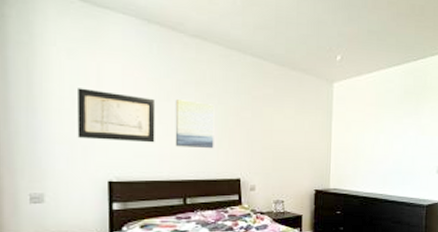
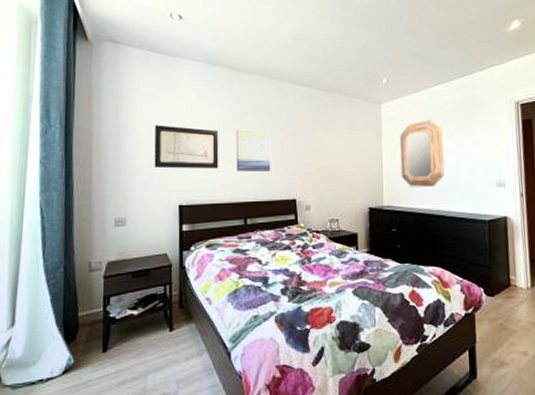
home mirror: none [348,103,392,171] -> present [399,120,445,187]

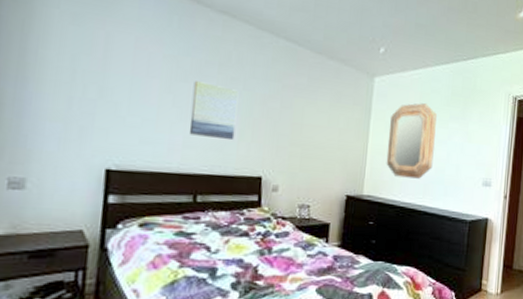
wall art: present [154,125,219,169] -> none [74,58,171,129]

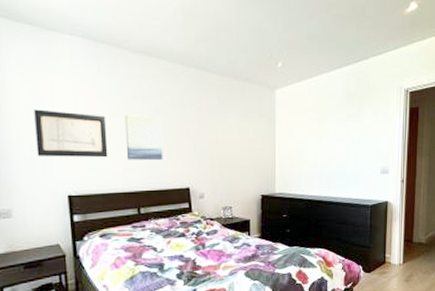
wall art: none [74,58,171,129] -> present [34,109,108,158]
home mirror: present [386,103,437,179] -> none [292,107,334,175]

